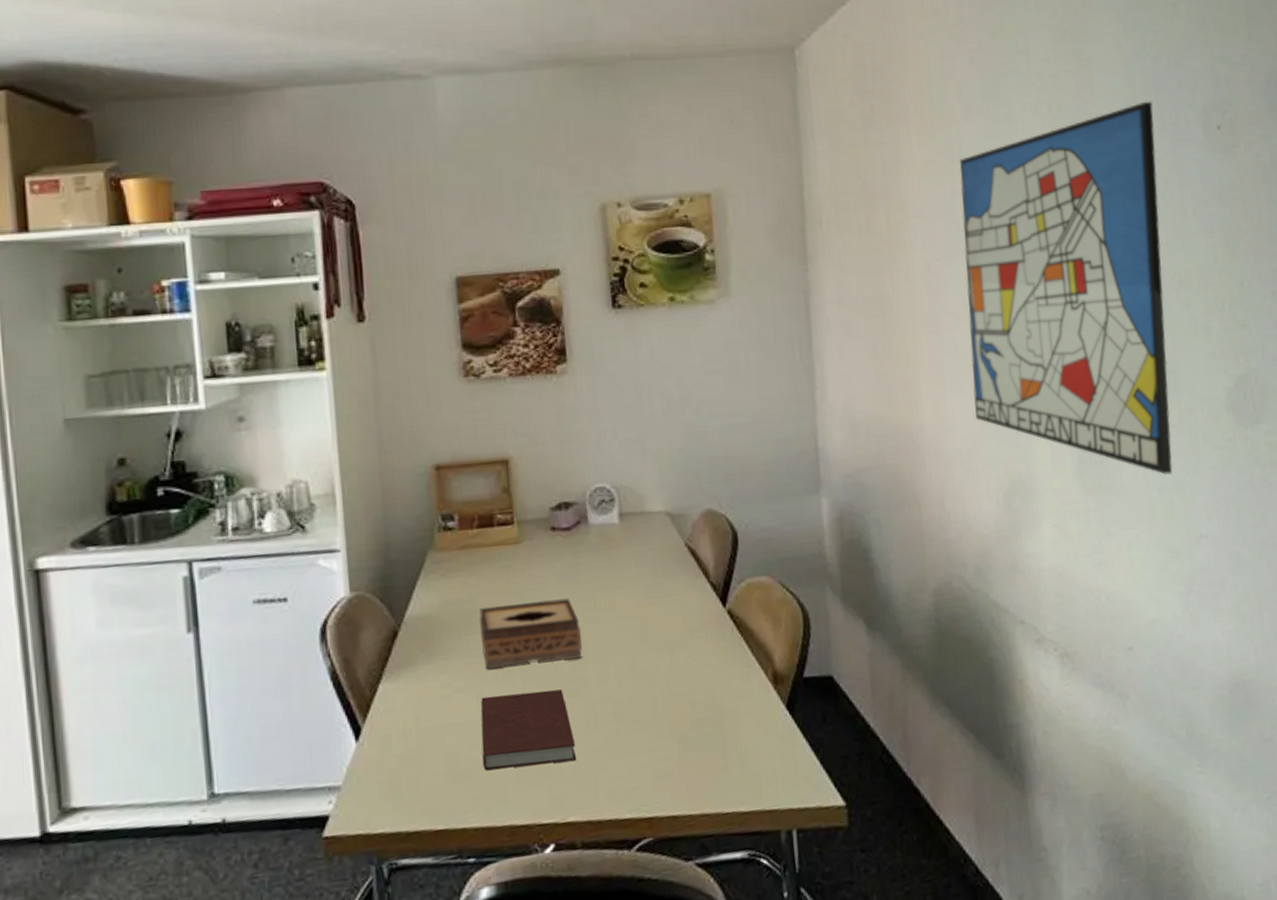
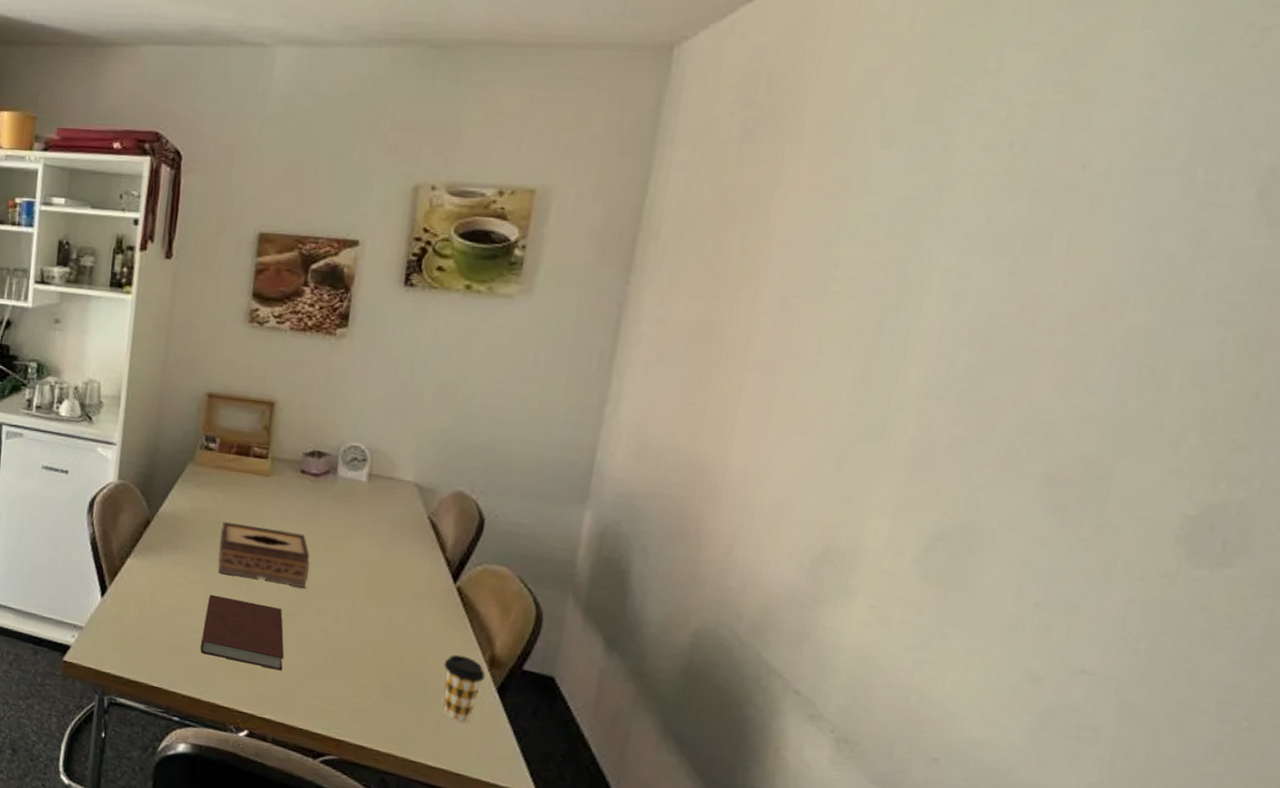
coffee cup: none [732,681,773,754] -> present [443,654,486,722]
wall art: present [960,101,1173,475] -> none [797,149,1181,592]

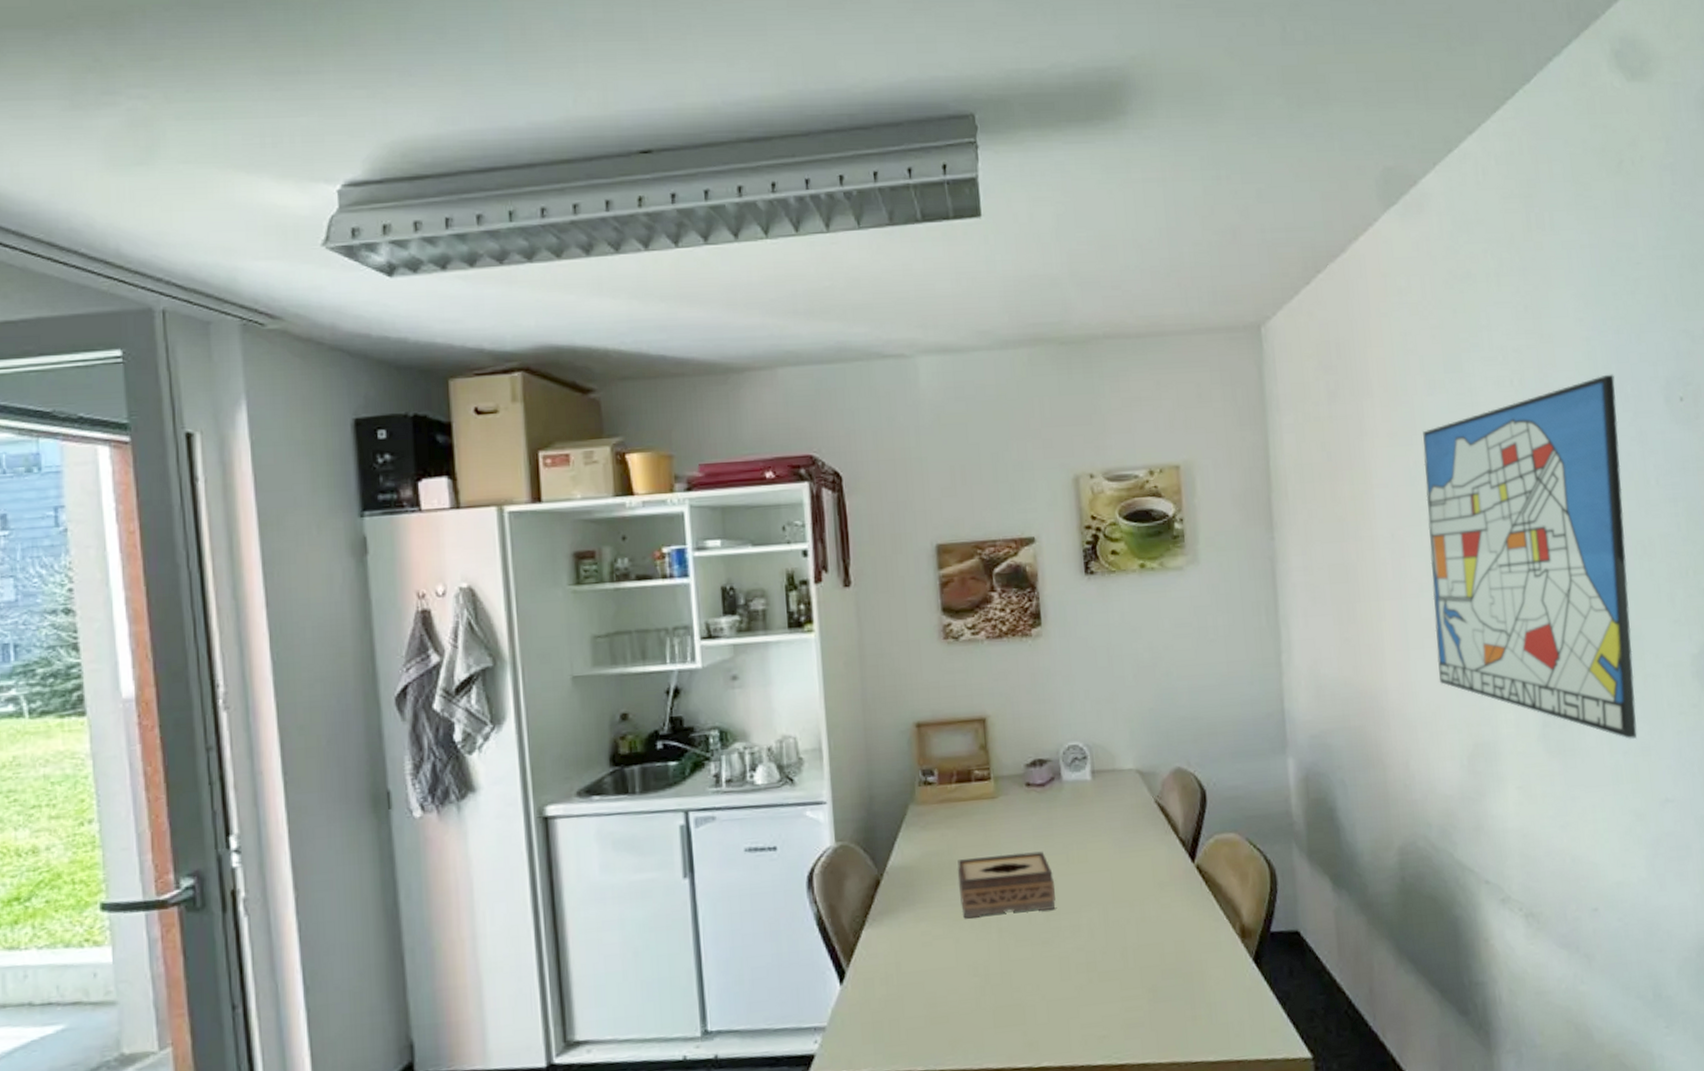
notebook: present [200,594,284,671] -> none [958,939,1051,1015]
coffee cup: present [443,654,486,722] -> none [1201,934,1240,1005]
wall art: none [797,149,1181,592] -> present [1423,374,1637,739]

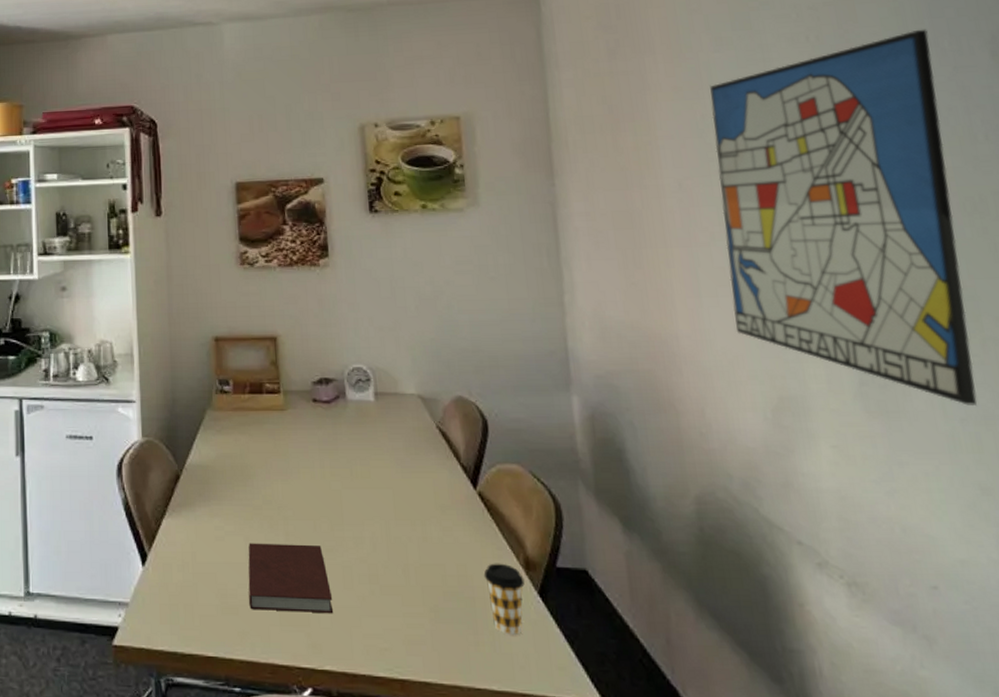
tissue box: present [957,851,1055,919] -> none [248,462,339,519]
notebook: none [958,939,1051,1015] -> present [248,543,334,614]
coffee cup: none [1201,934,1240,1005] -> present [483,563,525,635]

